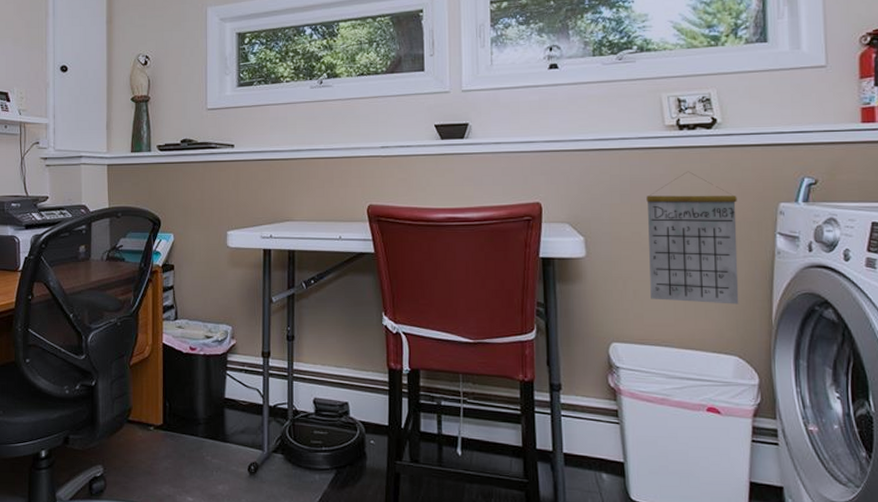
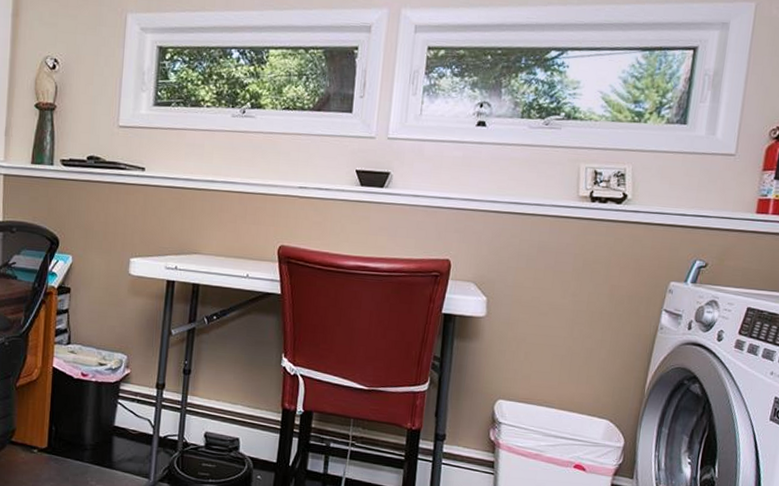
calendar: present [646,171,739,304] -> none [540,243,633,373]

